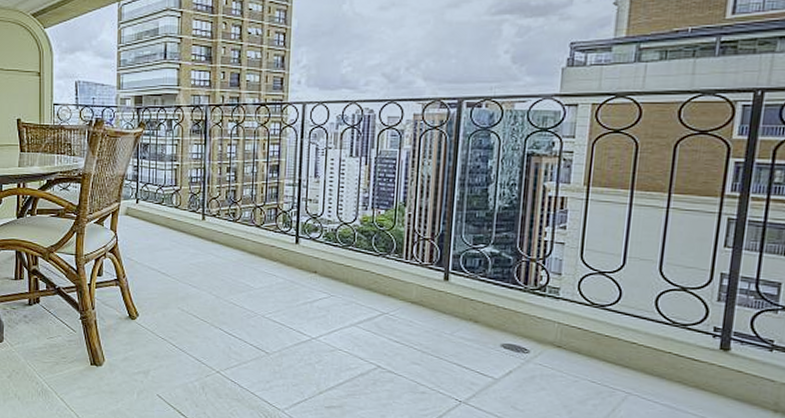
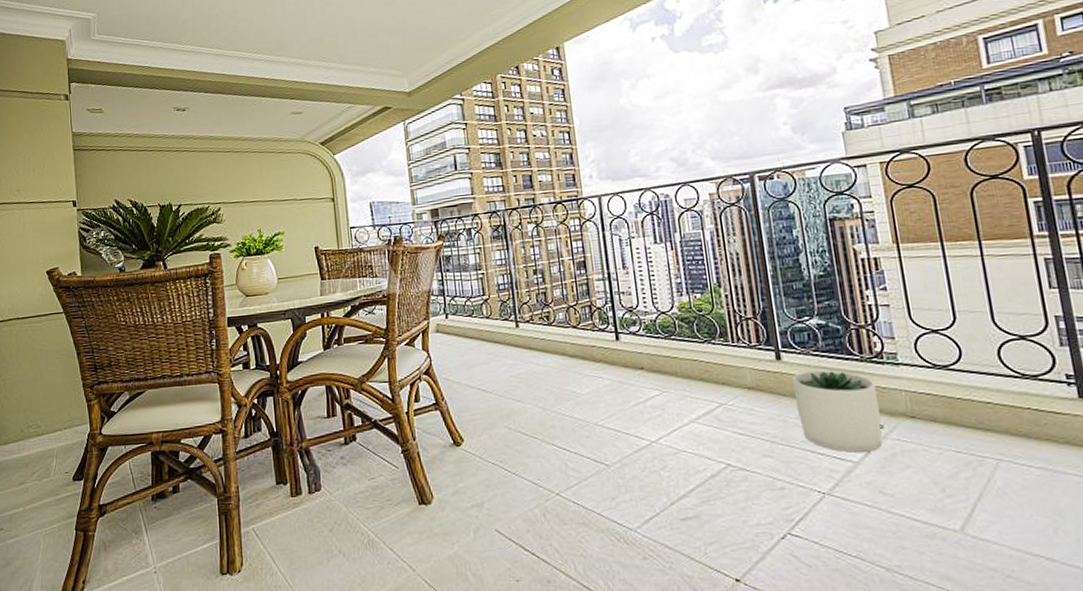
planter: none [452,294,533,372] -> present [791,370,883,453]

